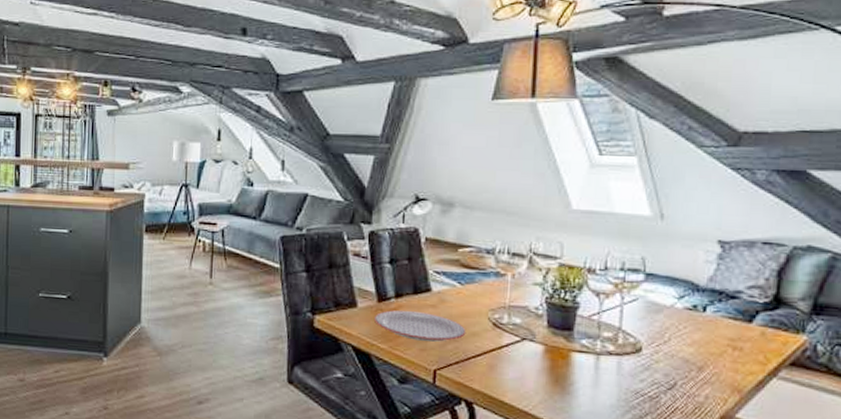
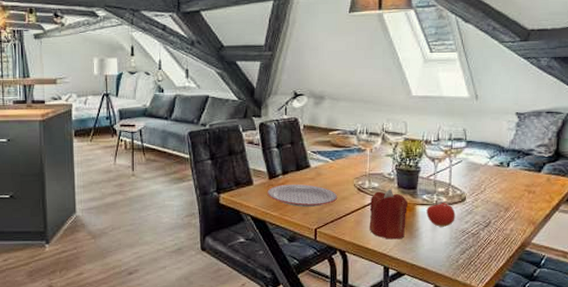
candle: none [506,327,560,395] -> present [369,189,408,240]
fruit: none [585,347,626,384] -> present [426,199,455,227]

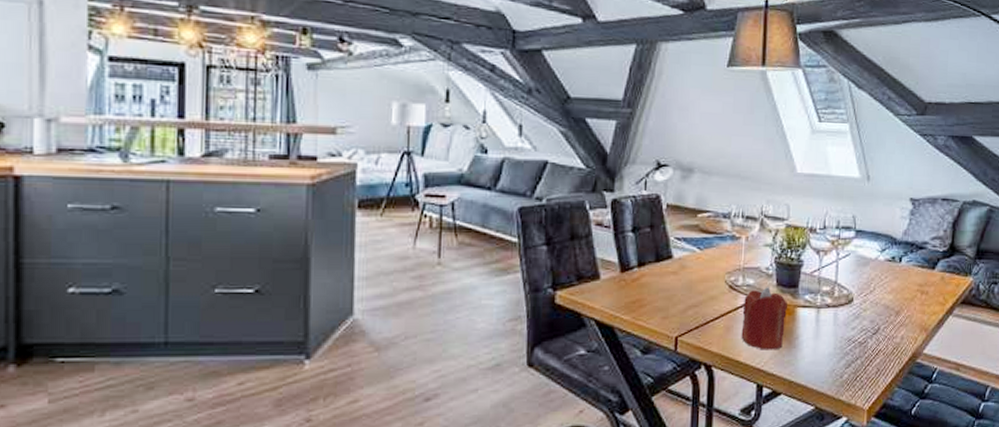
plate: present [267,183,338,207] -> none [618,278,705,308]
fruit: present [426,199,455,227] -> none [808,300,841,334]

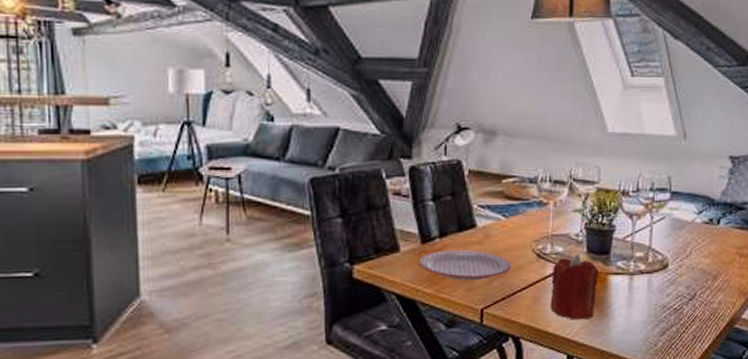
plate: none [618,278,705,308] -> present [419,249,512,280]

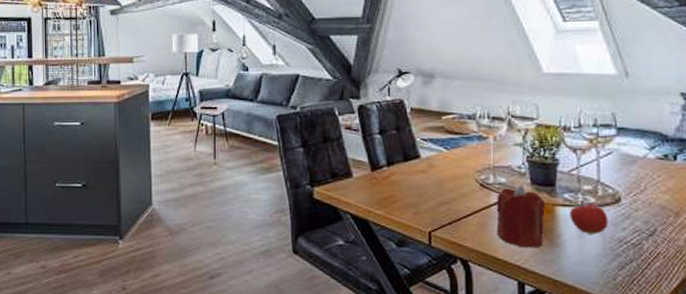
plate: present [419,249,512,280] -> none [370,177,456,205]
fruit: none [621,267,656,302] -> present [569,199,609,234]

